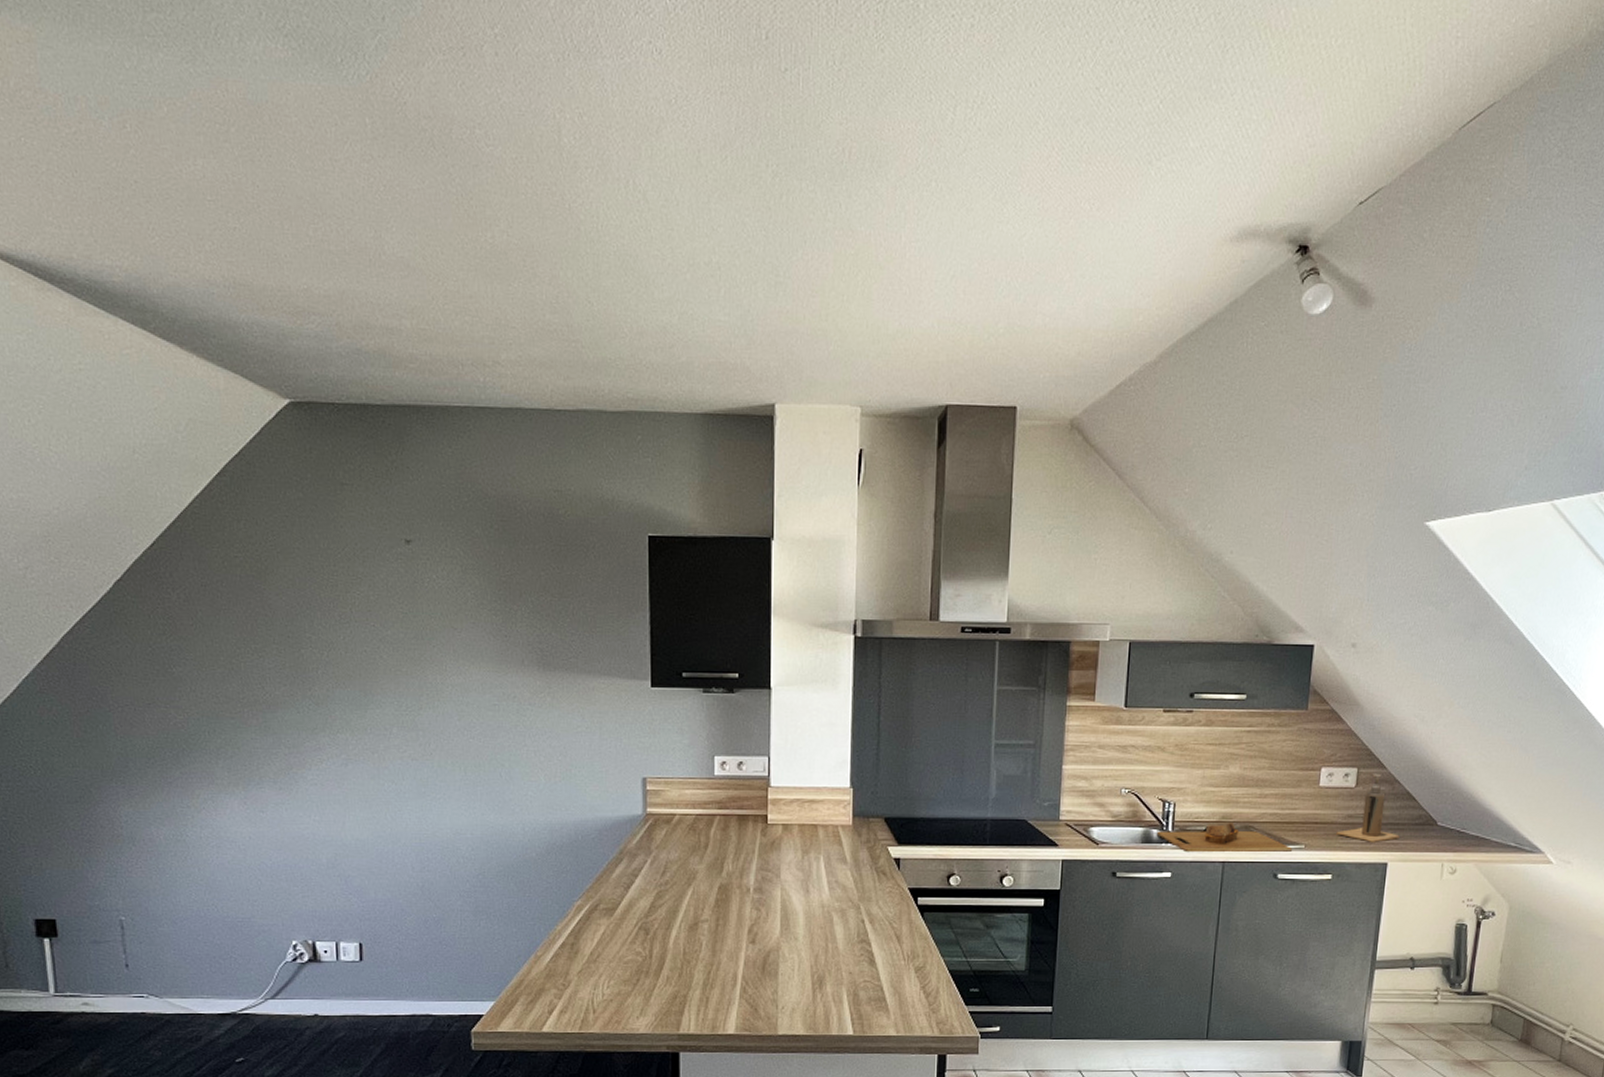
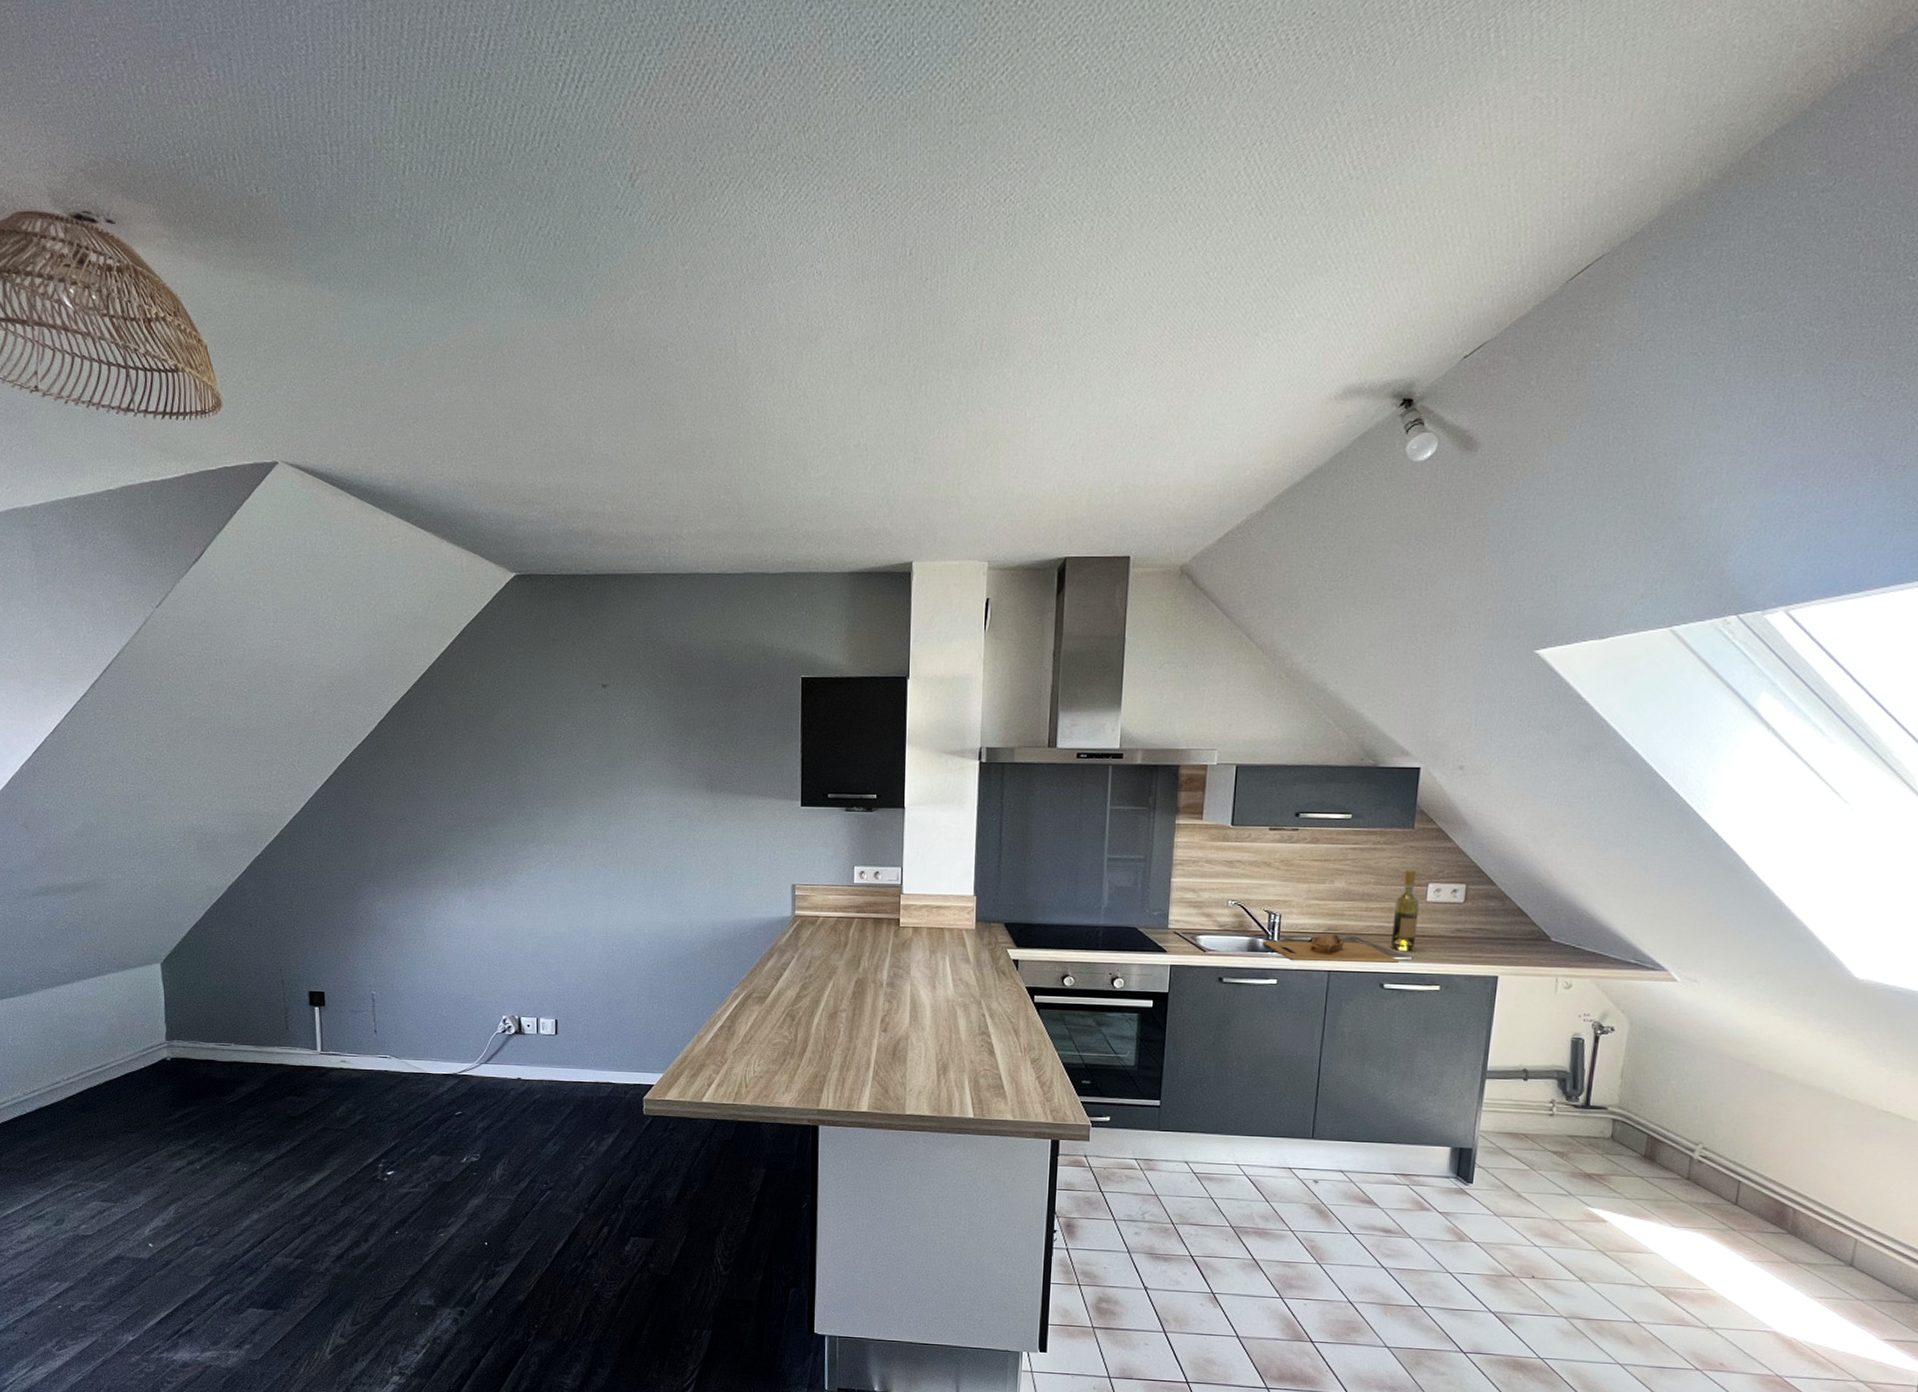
bottle: none [1285,753,1313,839] -> present [1391,870,1420,951]
soap dispenser: present [1335,773,1400,842] -> none [1443,890,1511,956]

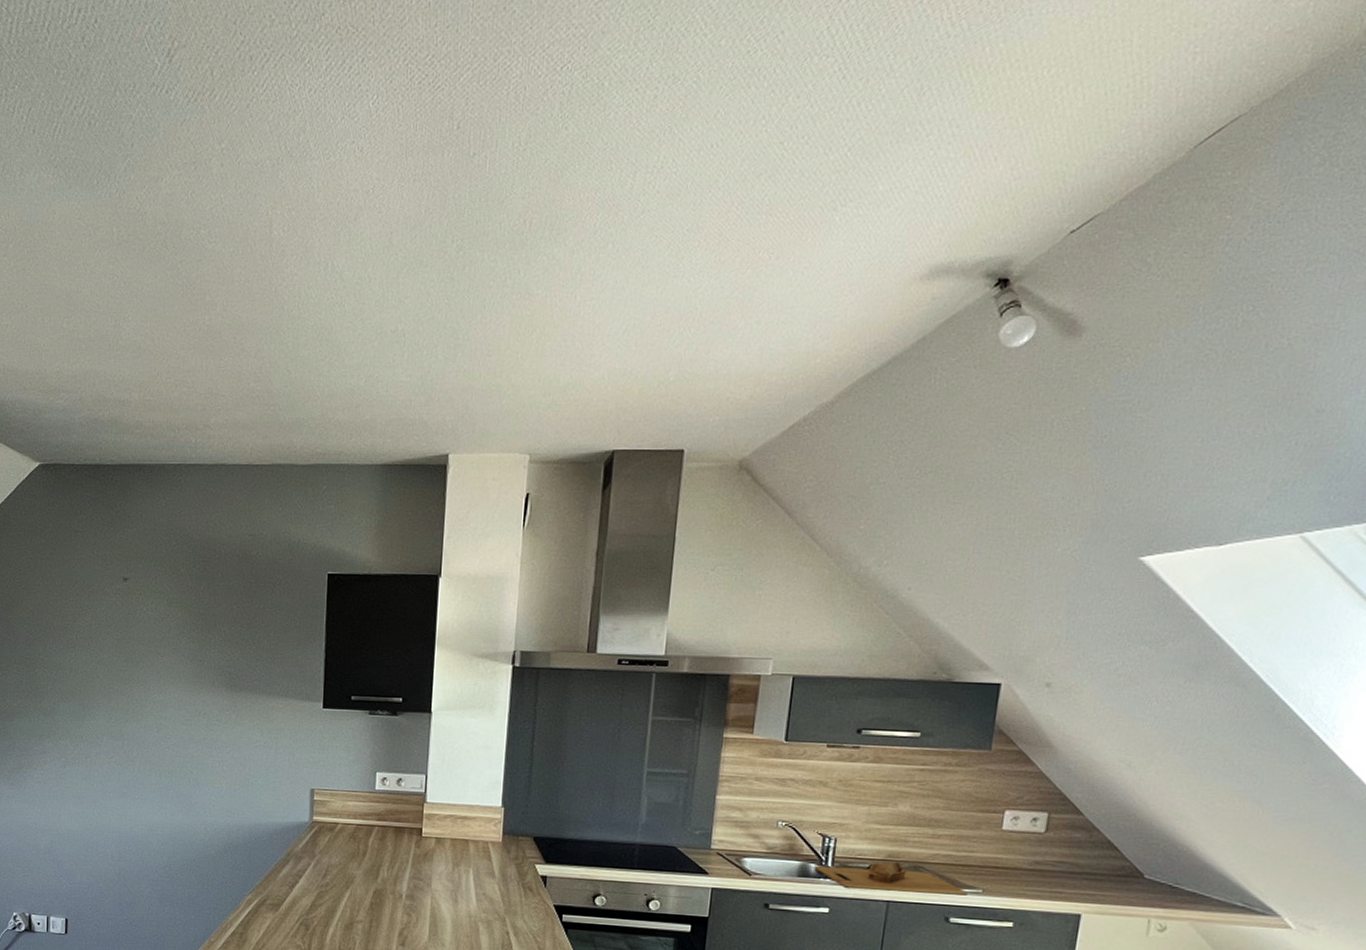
bottle: present [1391,870,1420,951] -> none [959,795,994,883]

